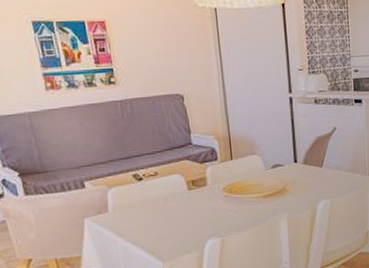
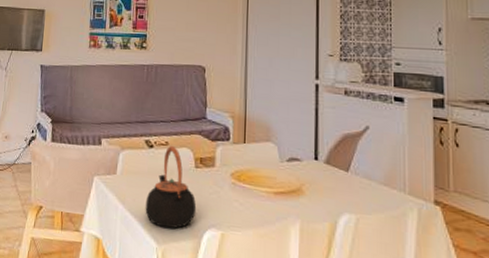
teapot: none [144,175,196,248] -> present [145,146,197,229]

